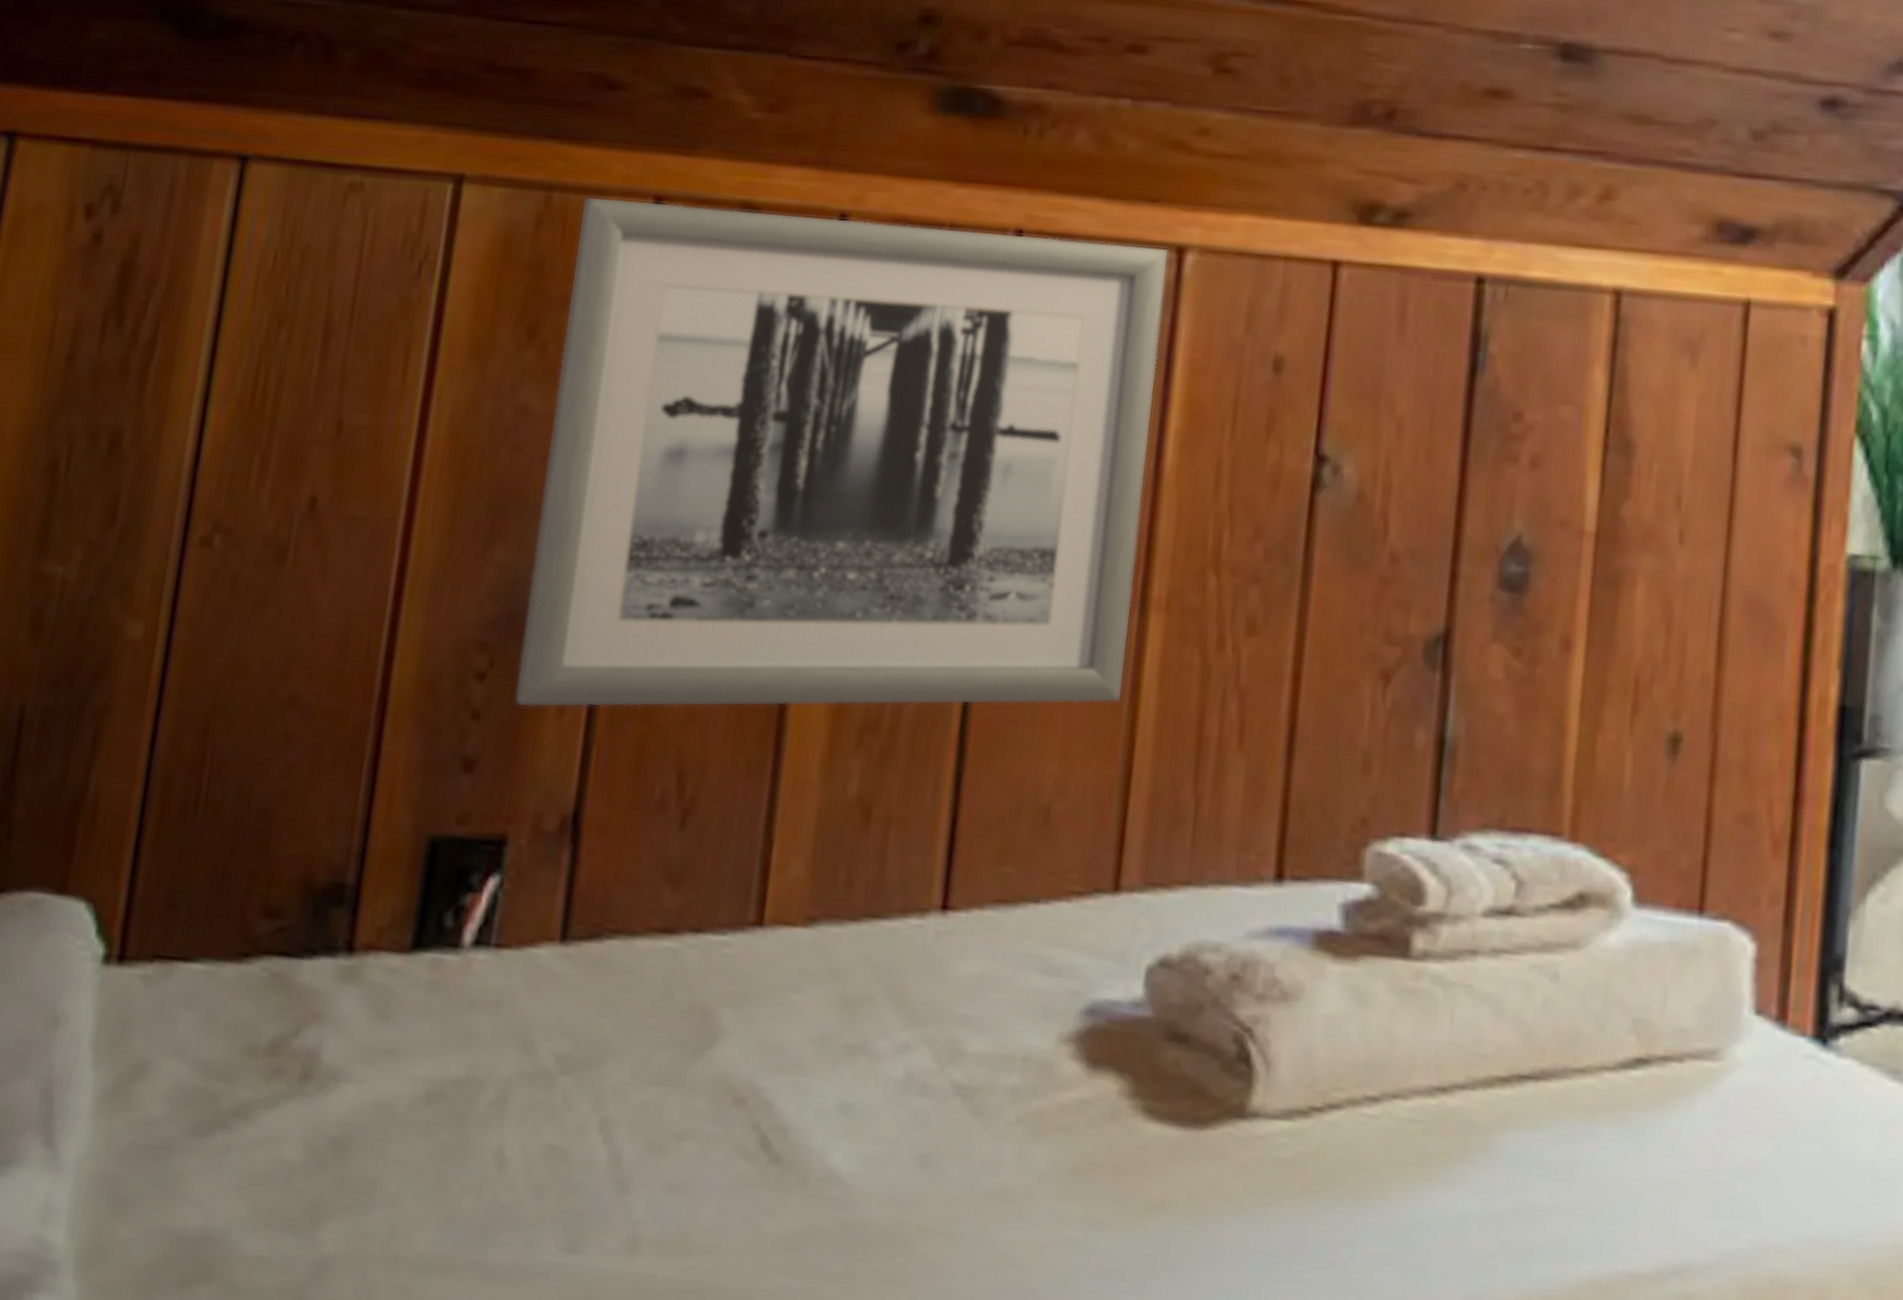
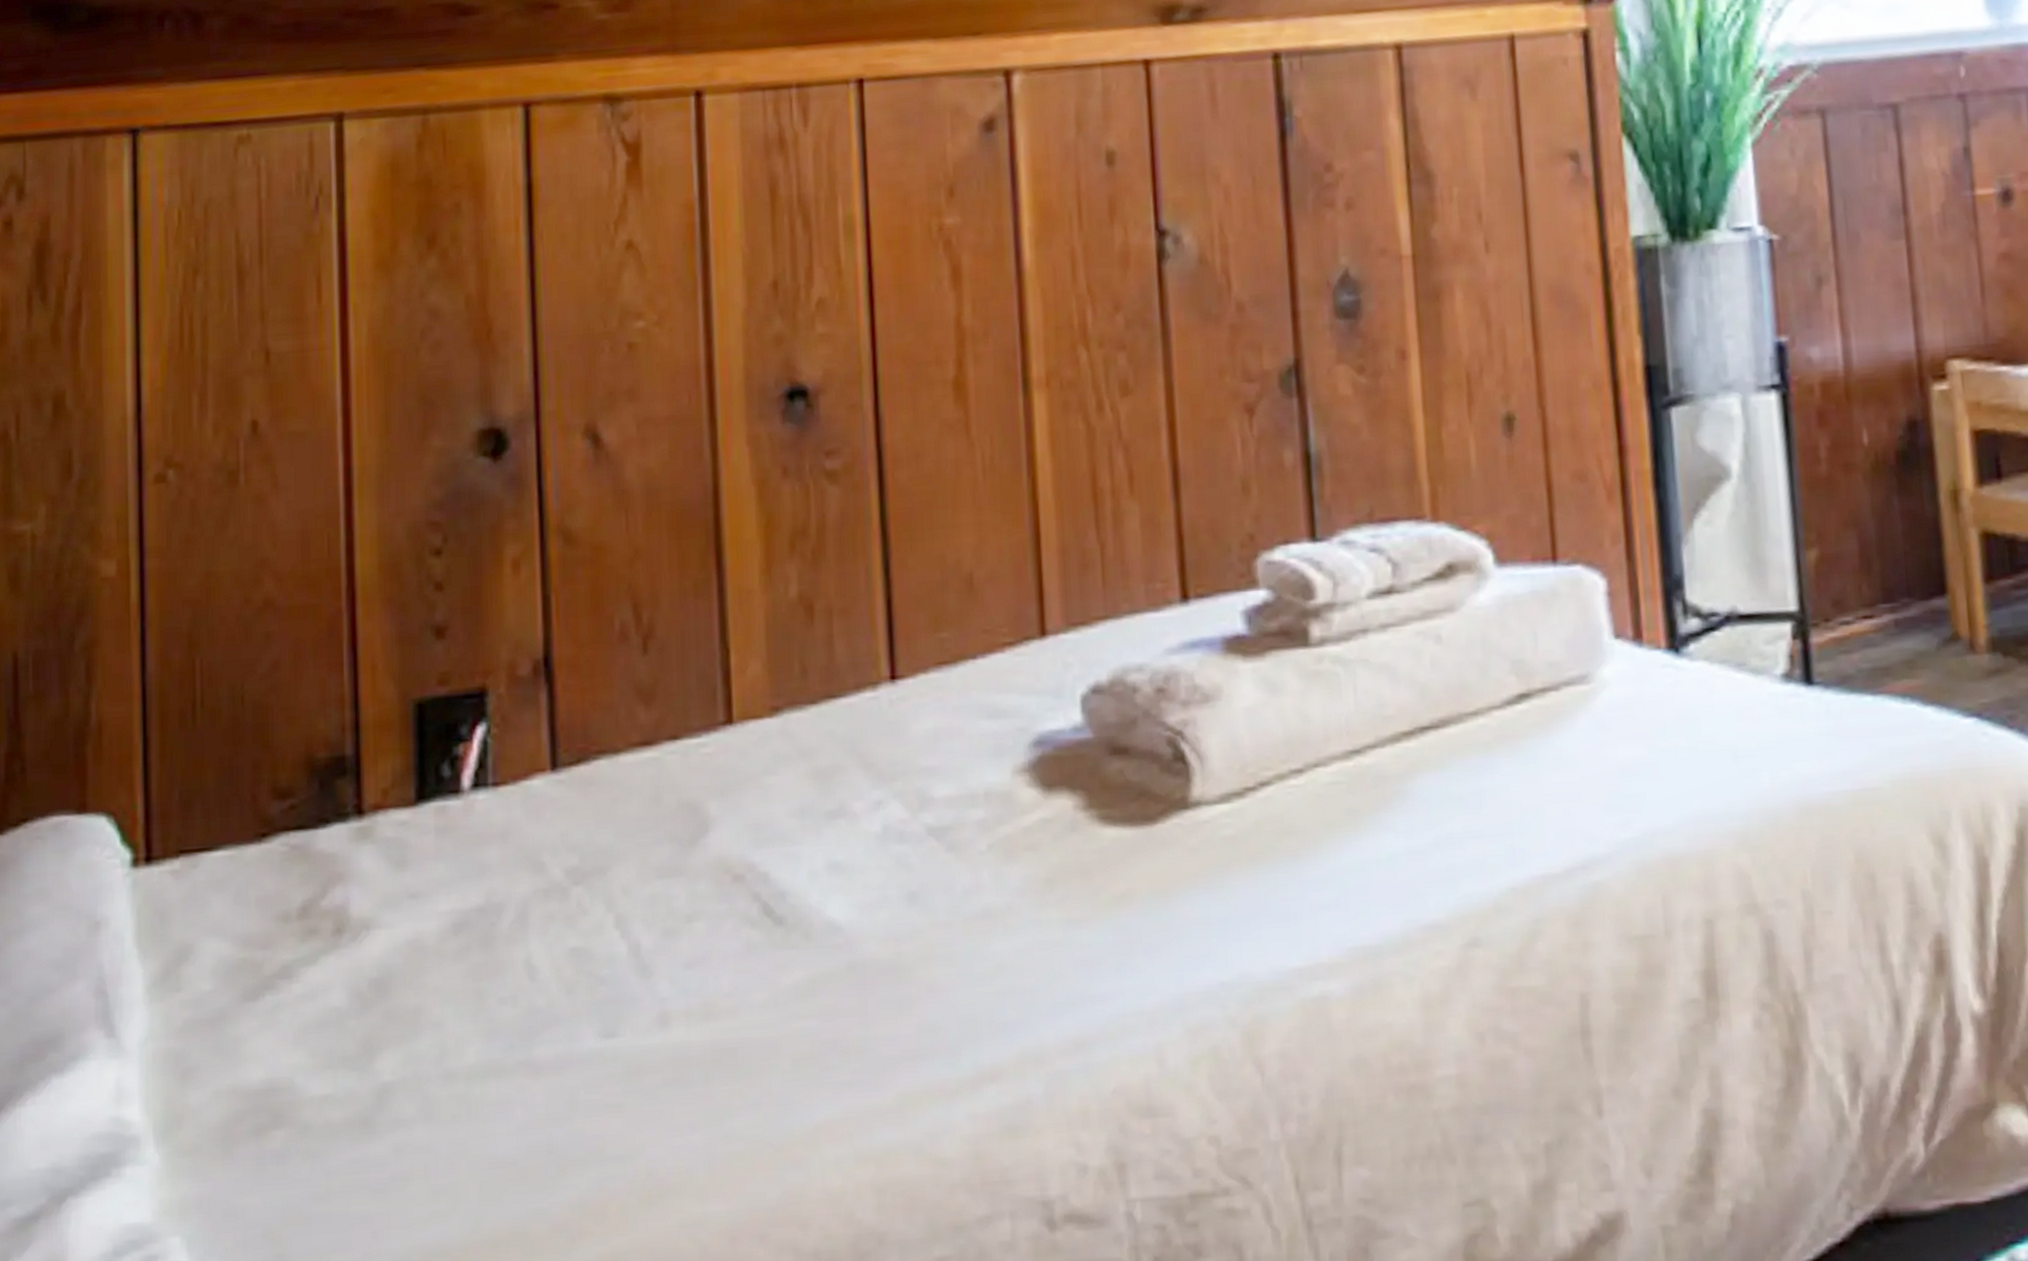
wall art: present [514,197,1168,707] -> none [458,74,1019,572]

